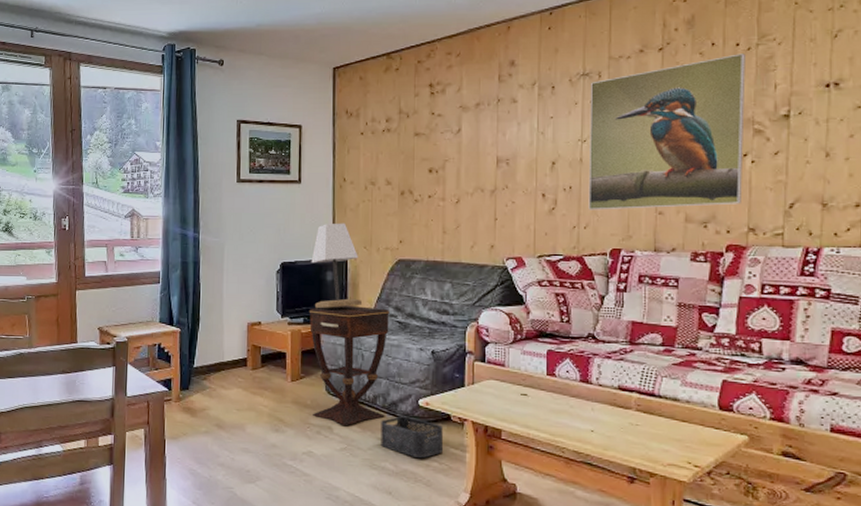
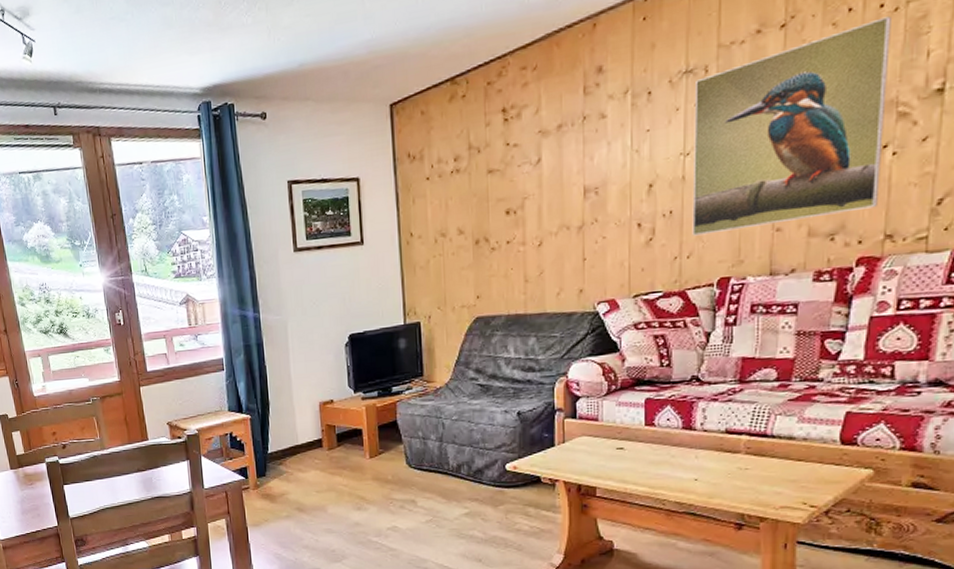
side table: present [309,305,390,425] -> none [384,372,471,497]
lamp: present [311,223,363,308] -> none [381,283,440,379]
storage bin: present [381,416,444,459] -> none [467,482,535,524]

